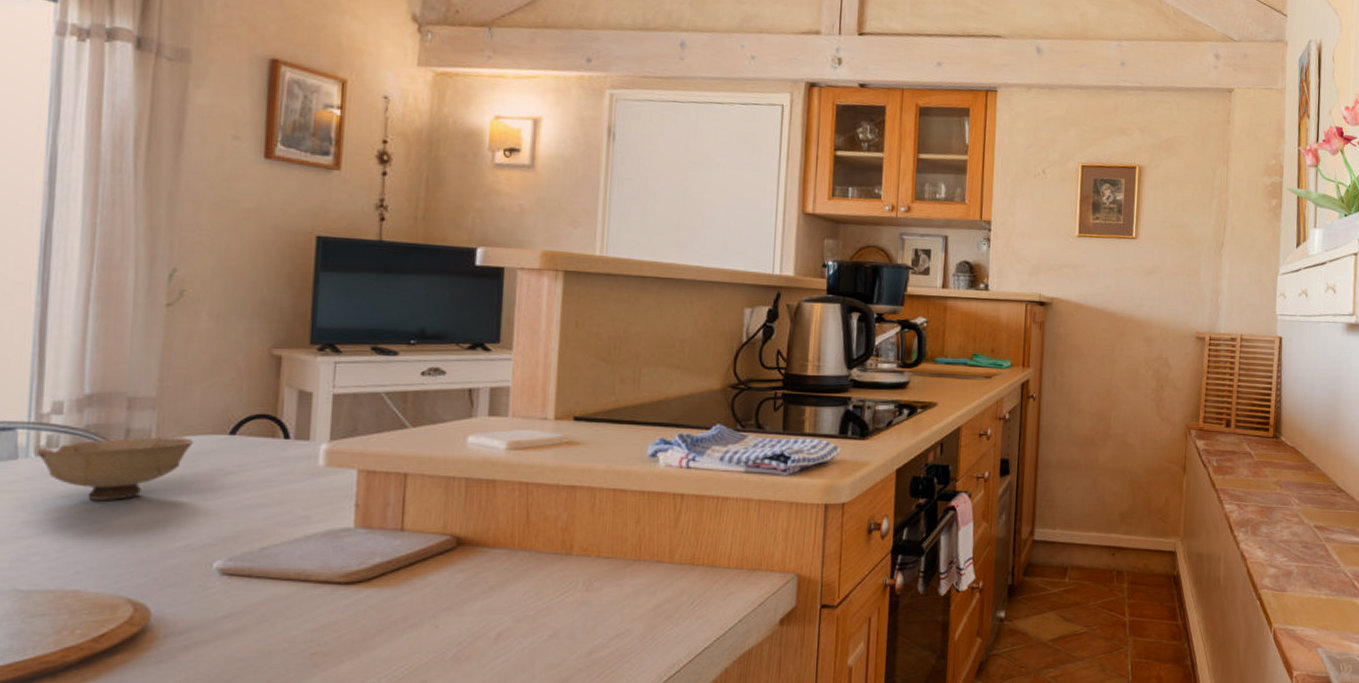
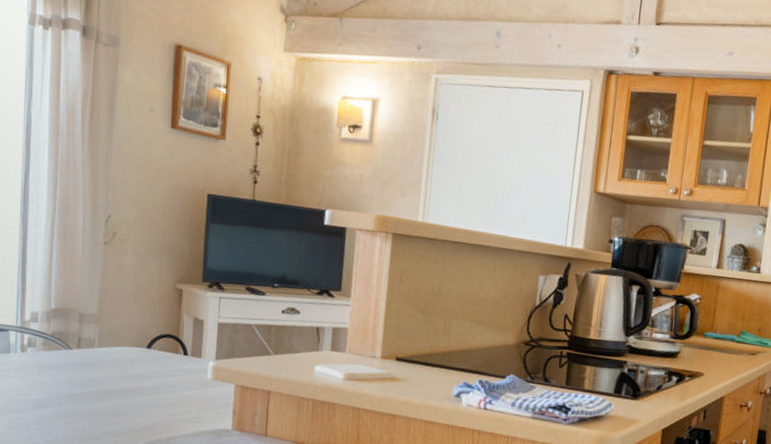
bowl: present [36,437,193,500] -> none [21,344,122,390]

